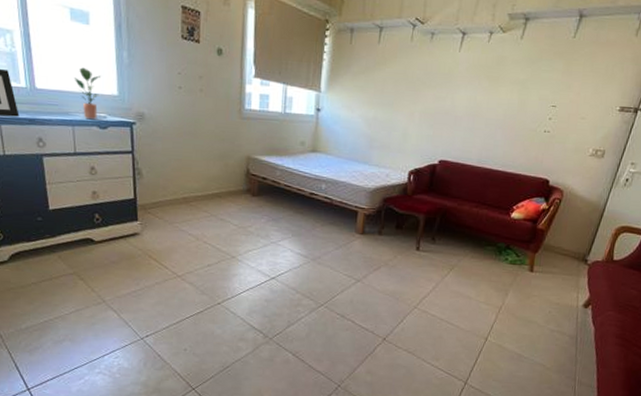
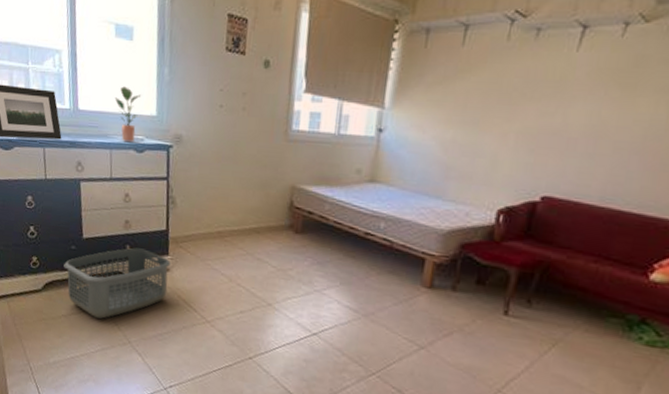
clothes hamper: none [30,216,141,283] -> present [64,247,171,319]

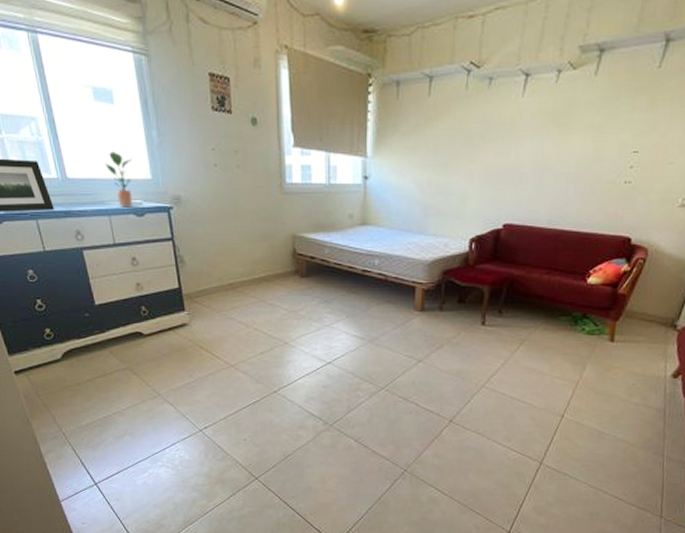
clothes hamper: present [64,247,171,319] -> none [80,308,189,378]

